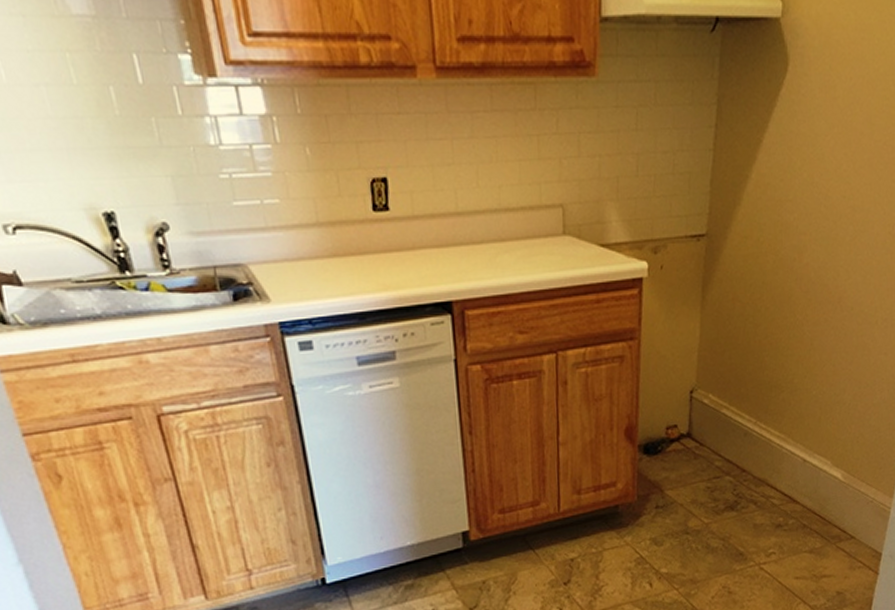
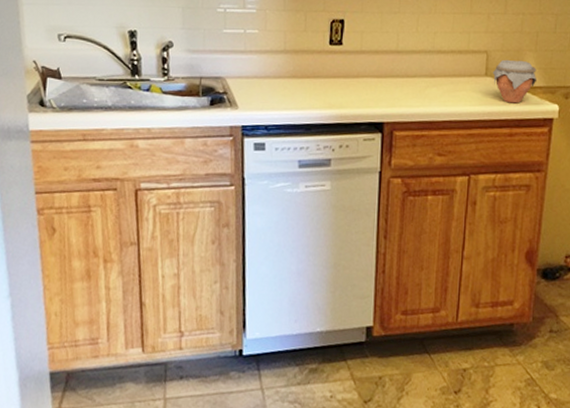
jar: none [572,212,622,265] -> present [493,59,537,104]

